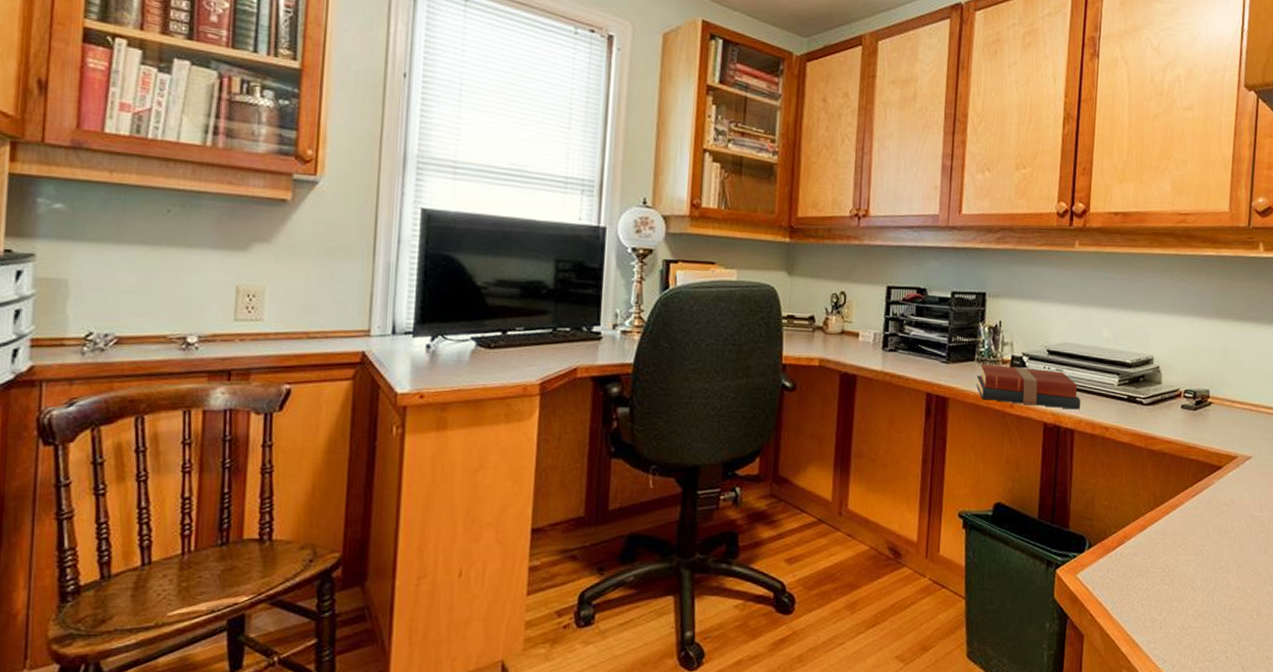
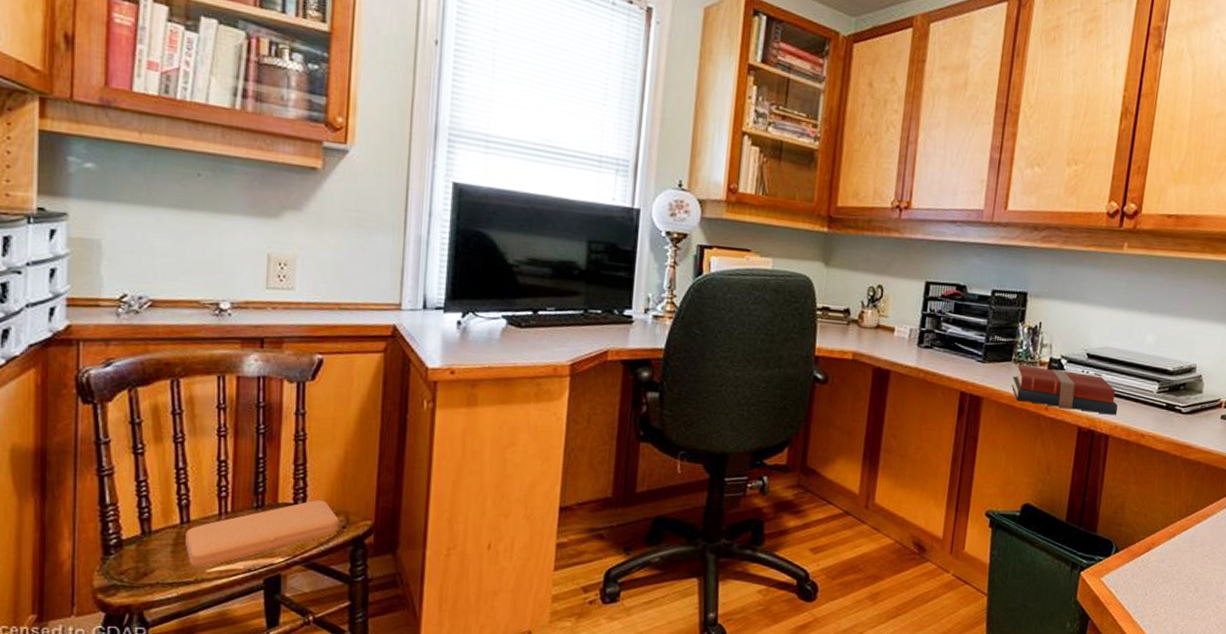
cushion: none [146,533,306,611] -> present [185,499,339,568]

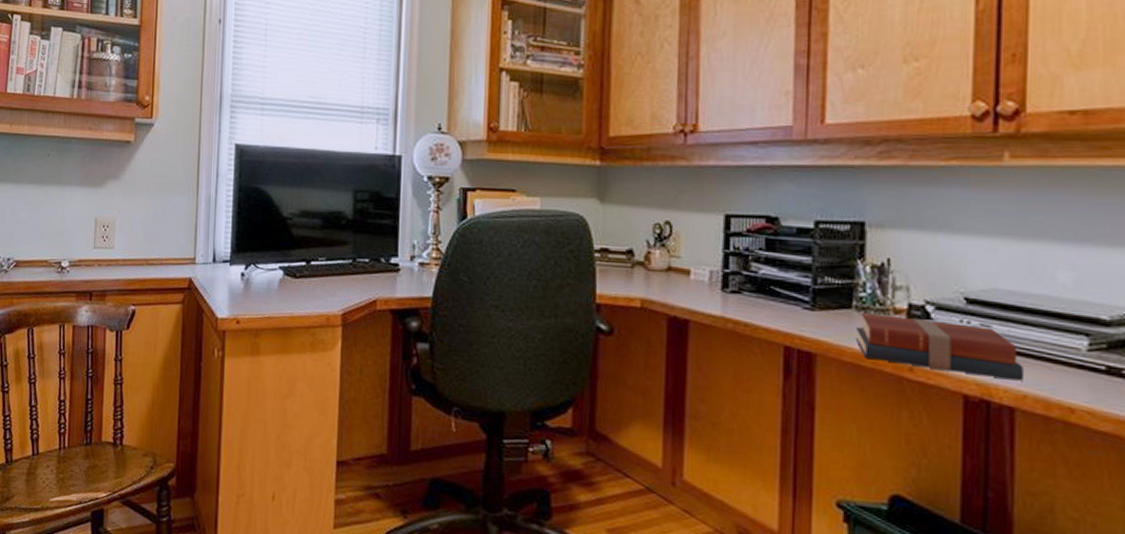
cushion: present [185,499,339,568] -> none [35,440,148,496]

